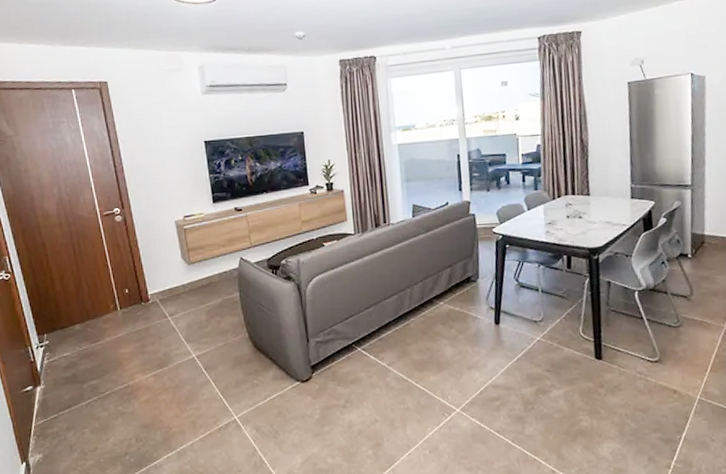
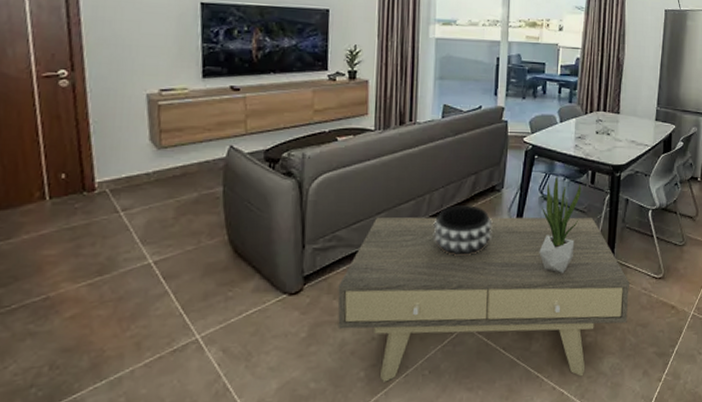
coffee table: none [340,302,624,461] -> present [338,216,630,383]
decorative bowl: none [416,295,473,345] -> present [433,204,493,257]
potted plant: none [519,262,559,359] -> present [539,175,582,273]

